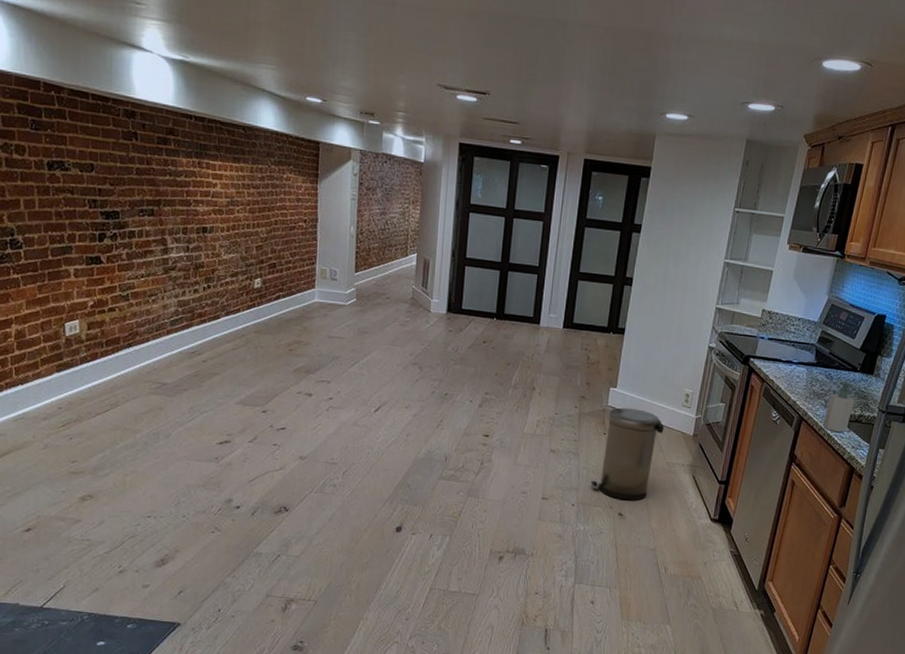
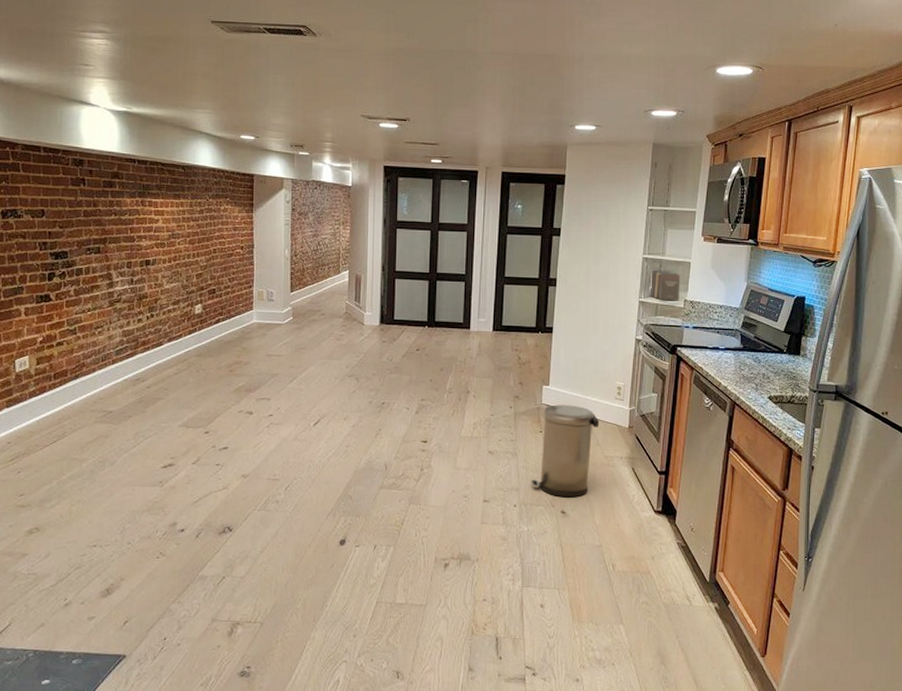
books: none [727,276,761,311] -> present [649,271,681,301]
soap bottle: present [823,382,855,433] -> none [756,364,785,415]

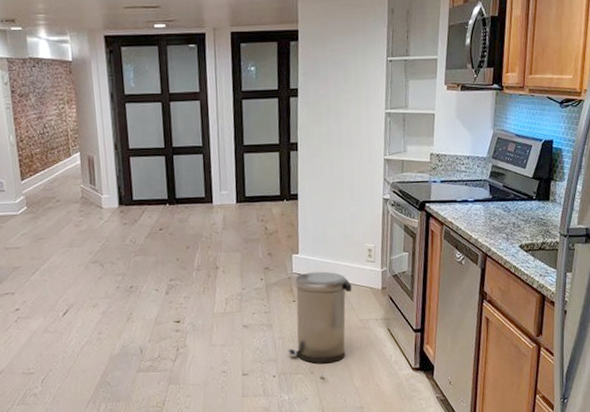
books: present [649,271,681,301] -> none [394,125,426,157]

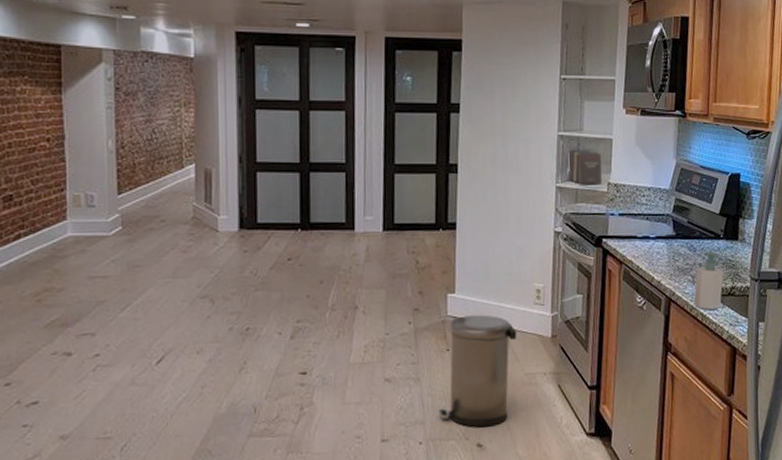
books: none [394,125,426,157] -> present [567,150,602,185]
soap bottle: none [508,212,535,264] -> present [694,252,724,310]

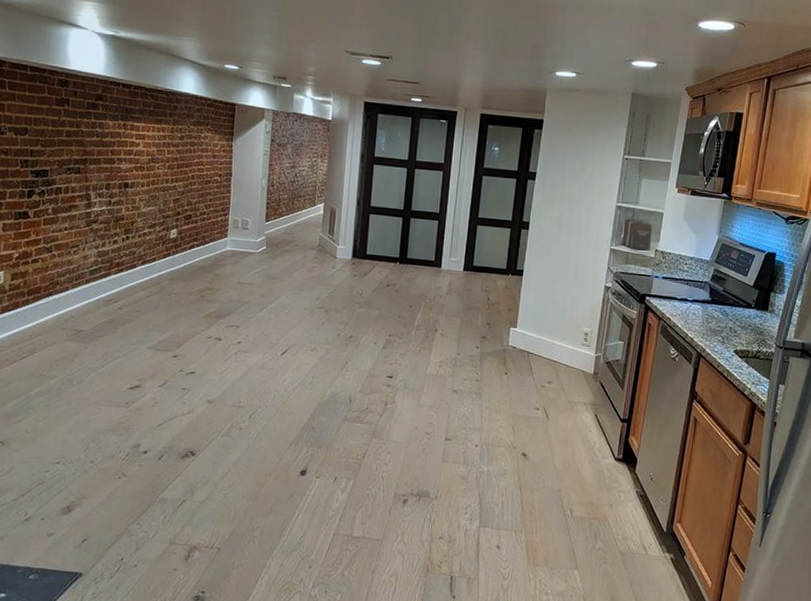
pedal bin: present [438,315,517,428] -> none [493,347,565,441]
soap bottle: present [694,252,724,310] -> none [722,318,752,369]

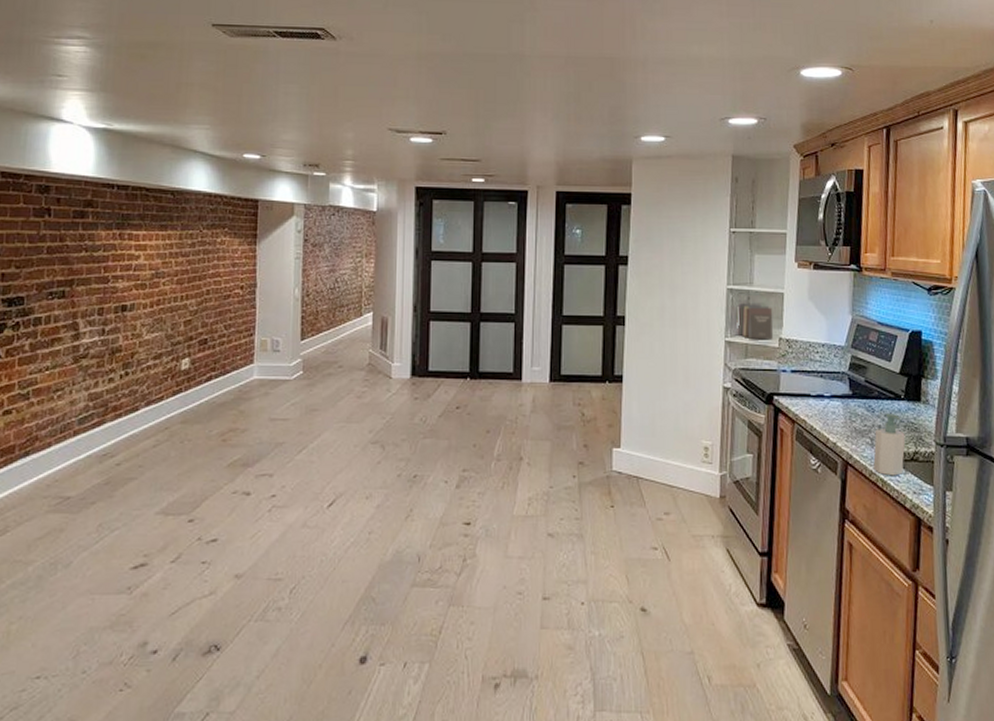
soap bottle: none [722,318,752,369] -> present [873,414,906,476]

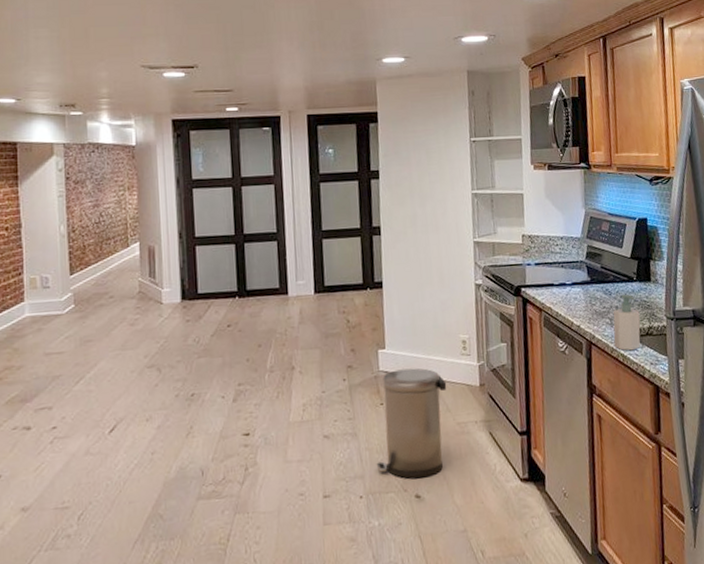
pedal bin: none [601,471,684,591] -> present [376,368,447,480]
books: present [736,304,773,340] -> none [482,205,516,239]

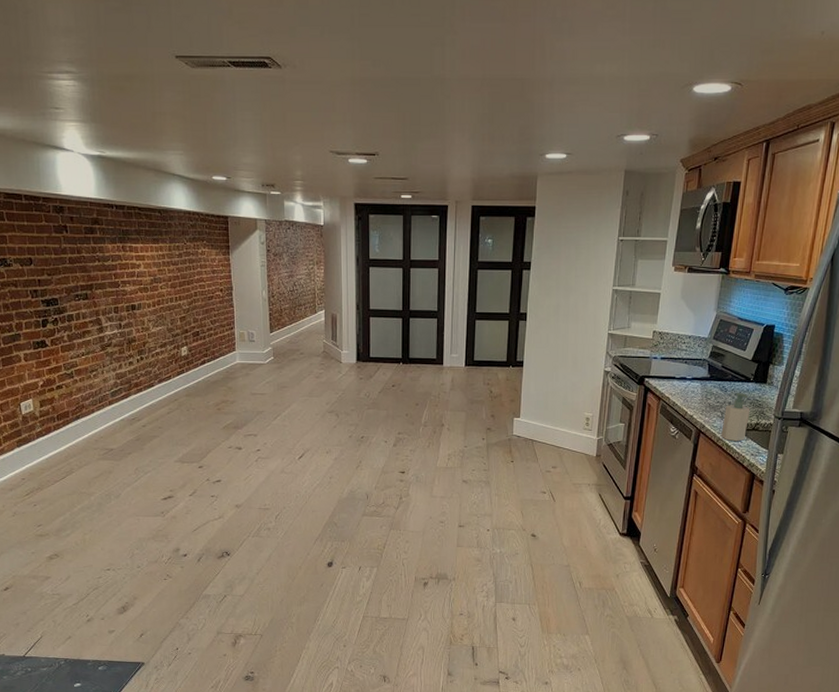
pedal bin: present [376,368,447,480] -> none [503,436,568,522]

